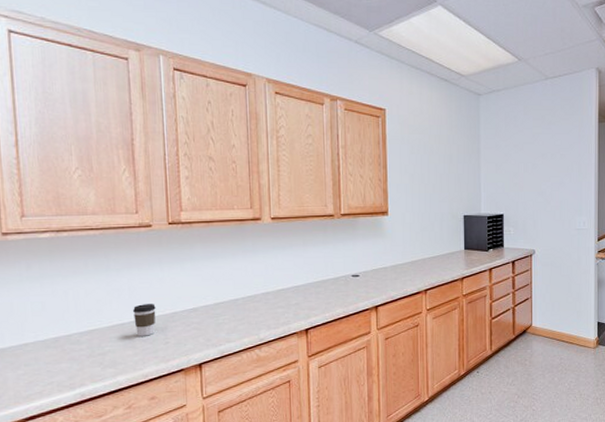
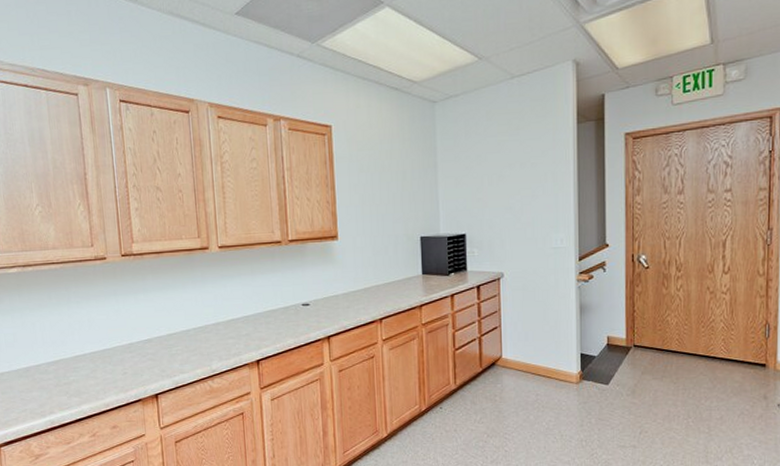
coffee cup: present [132,304,156,337] -> none [92,335,114,367]

